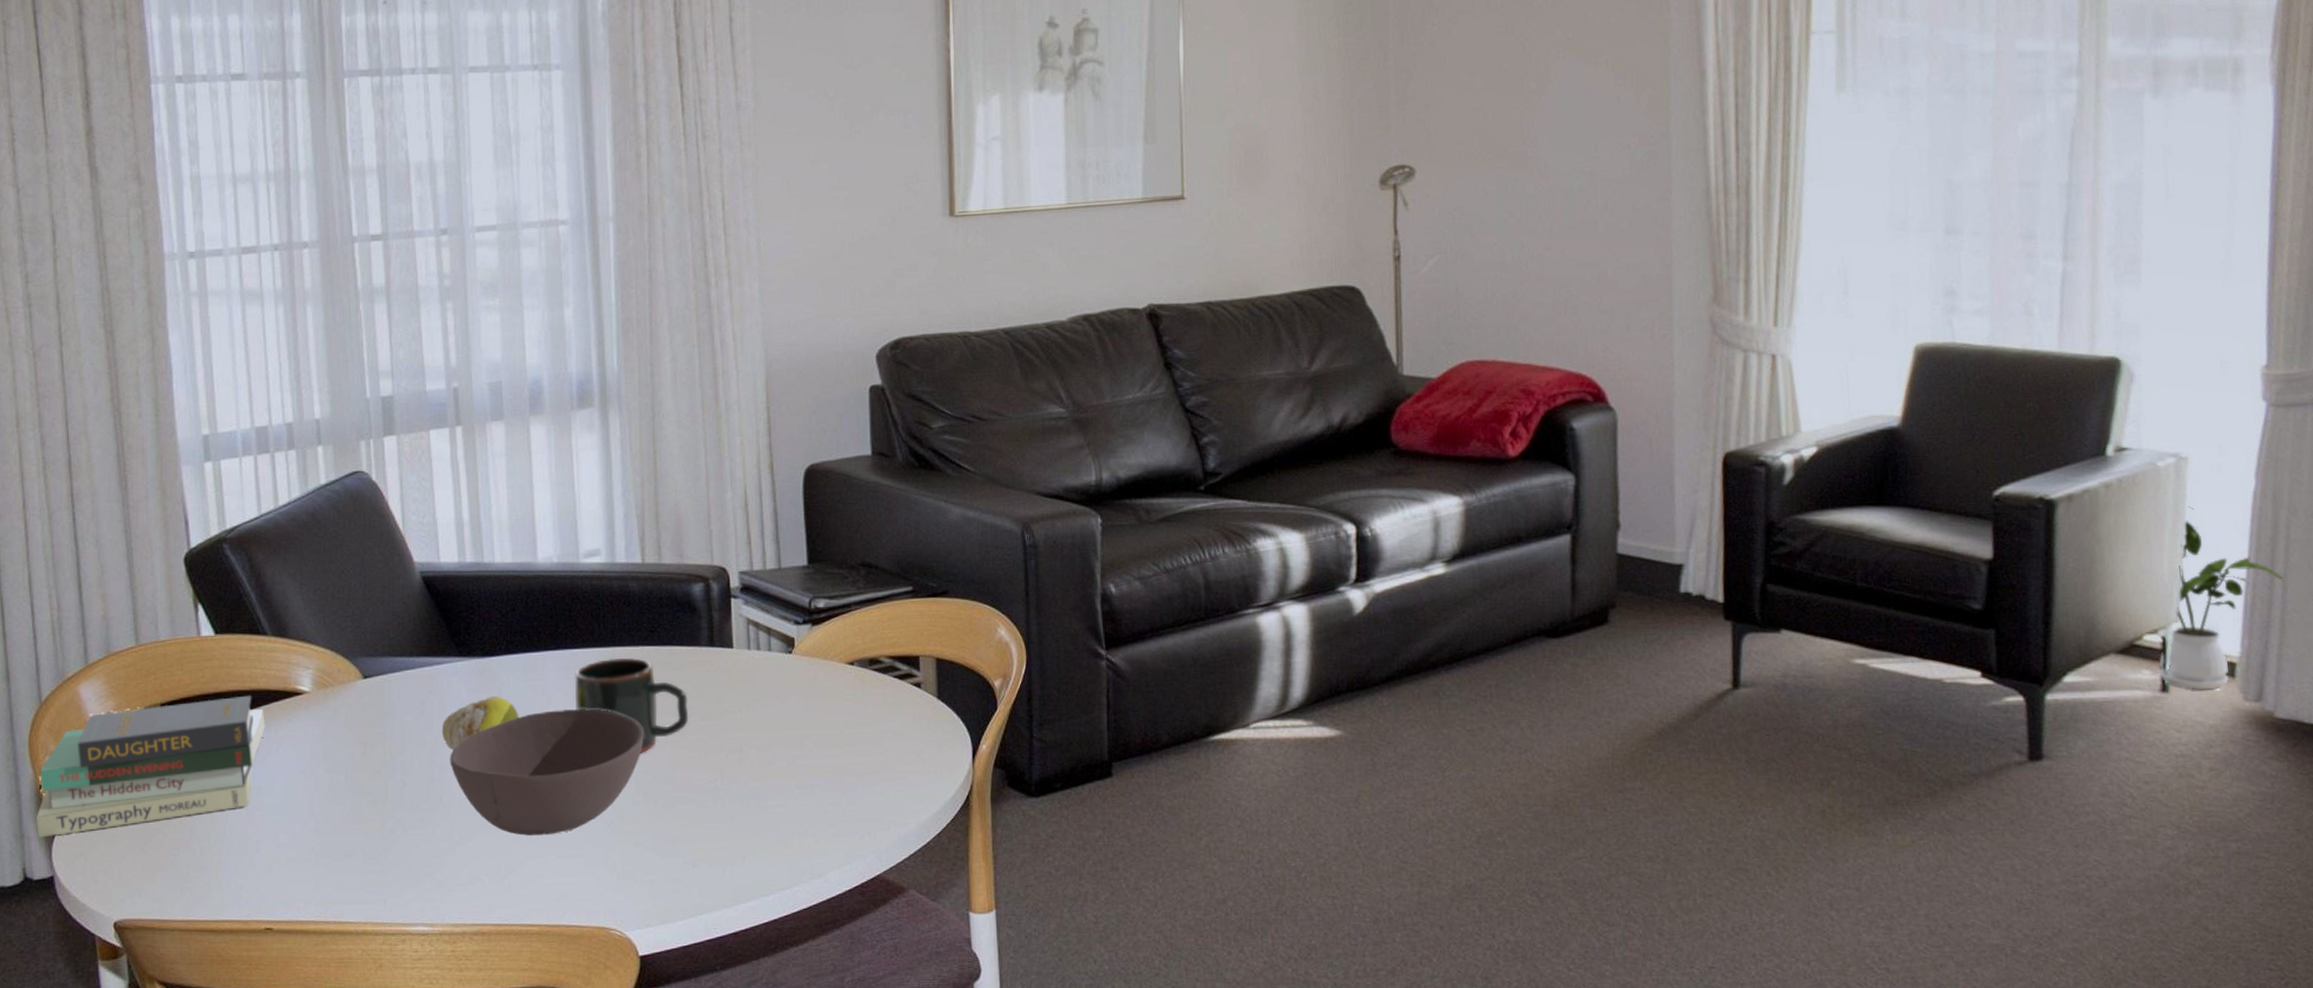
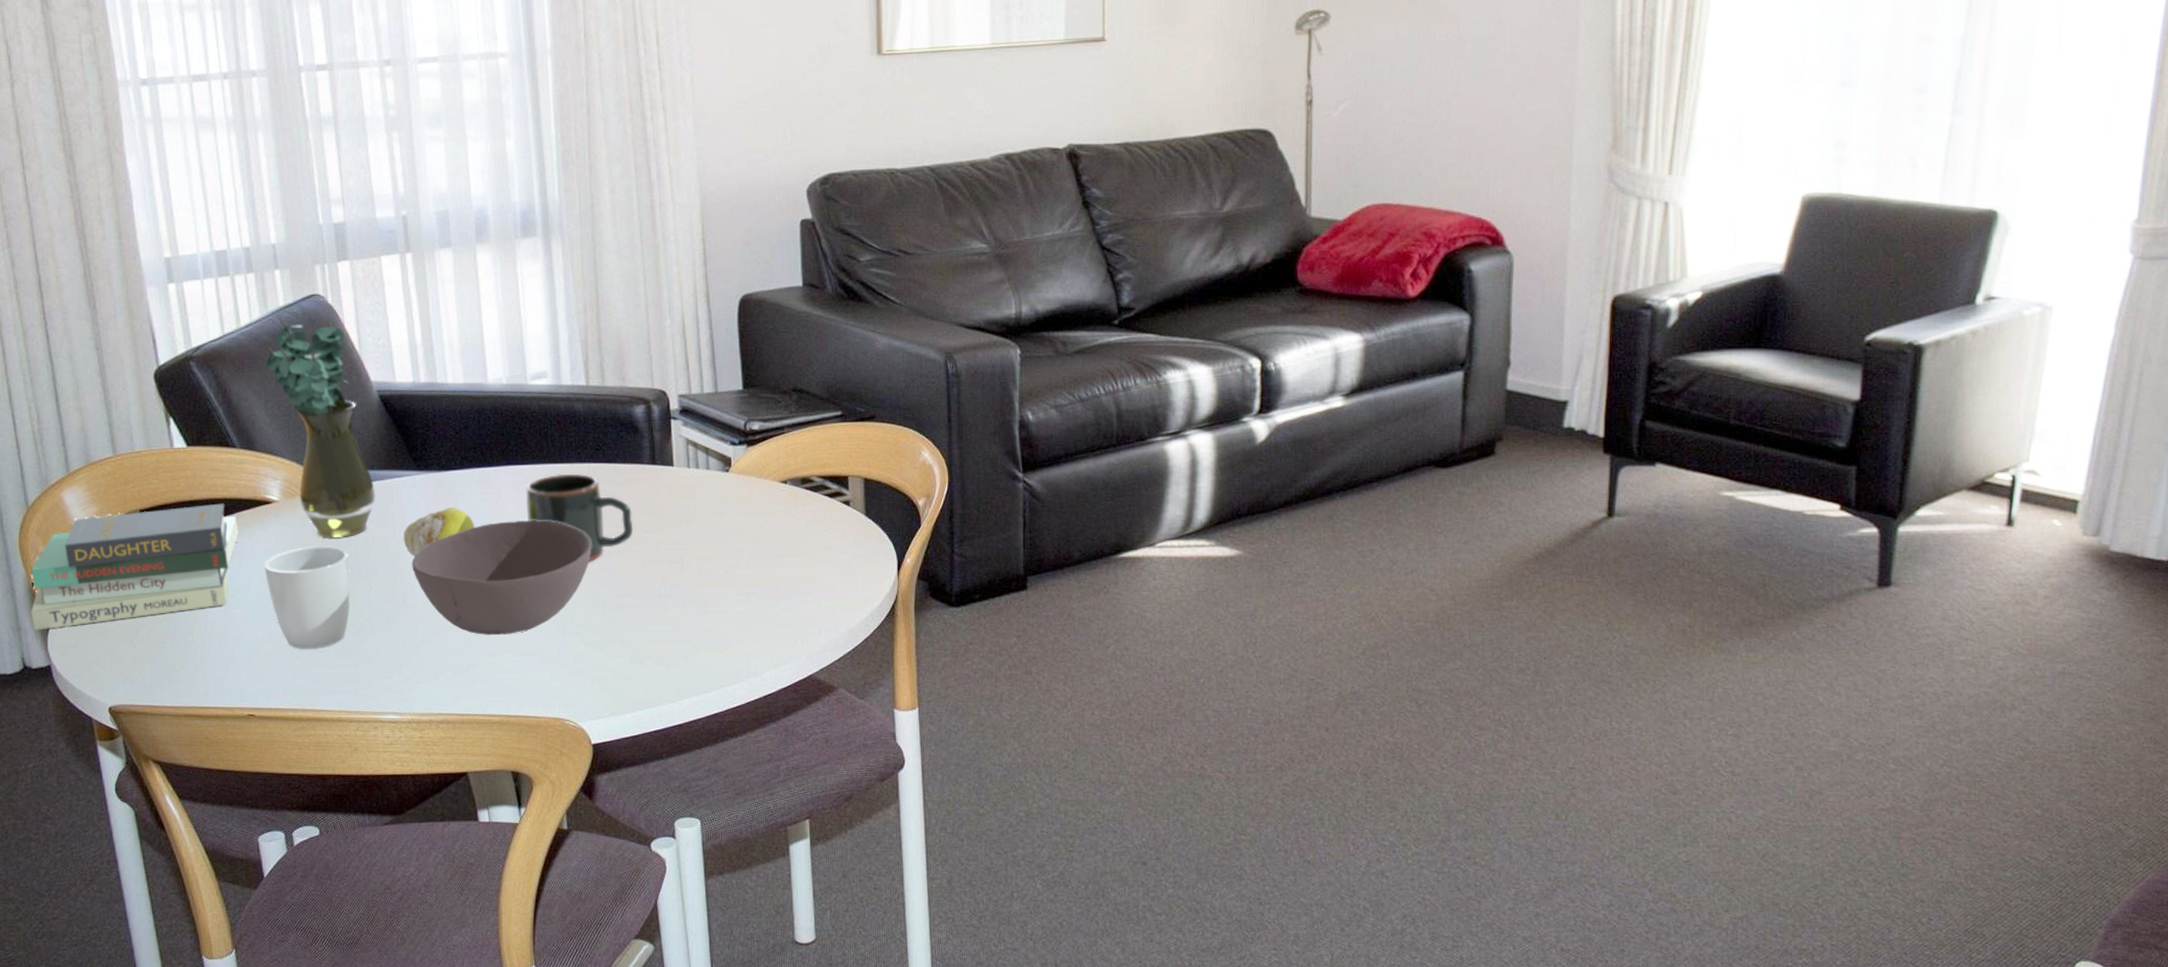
cup: none [290,741,382,854] -> present [264,547,350,649]
vase: none [302,496,415,731] -> present [265,317,376,538]
house plant: present [2158,506,2285,690] -> none [2006,353,2132,525]

